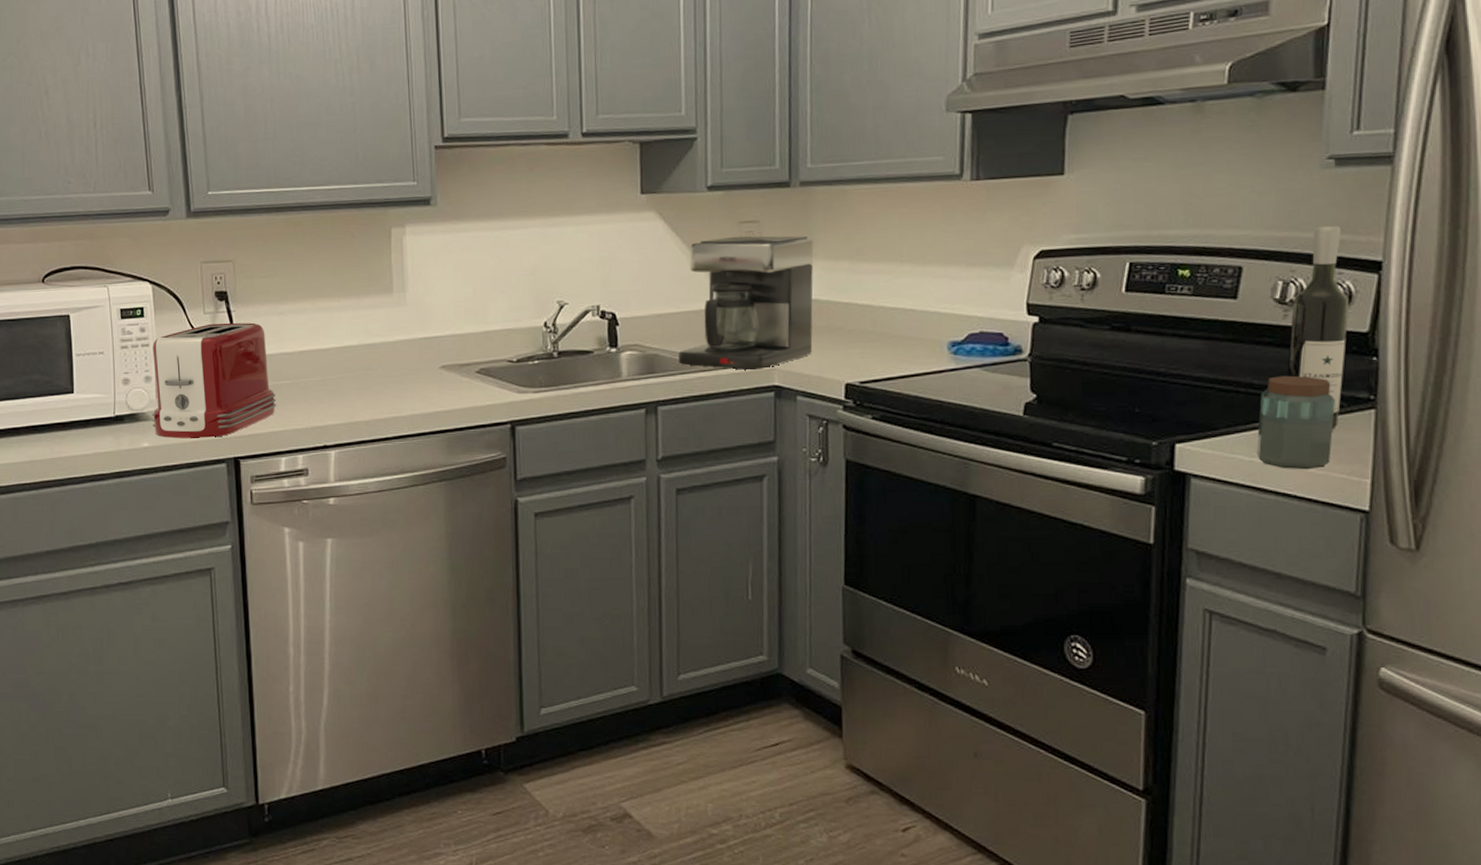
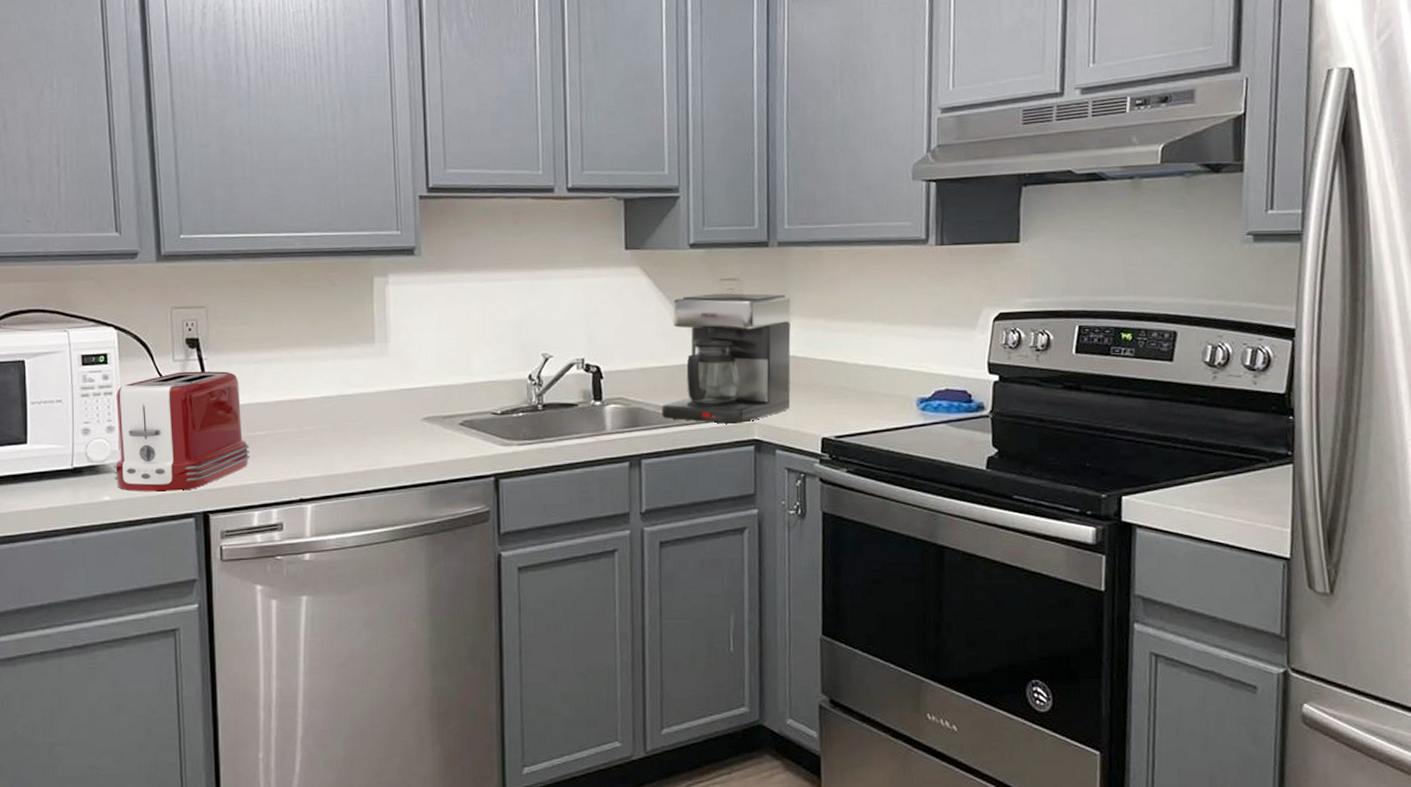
peanut butter: present [1256,375,1336,470] -> none [1192,432,1260,521]
bottle: present [1287,225,1350,428] -> none [1217,295,1269,482]

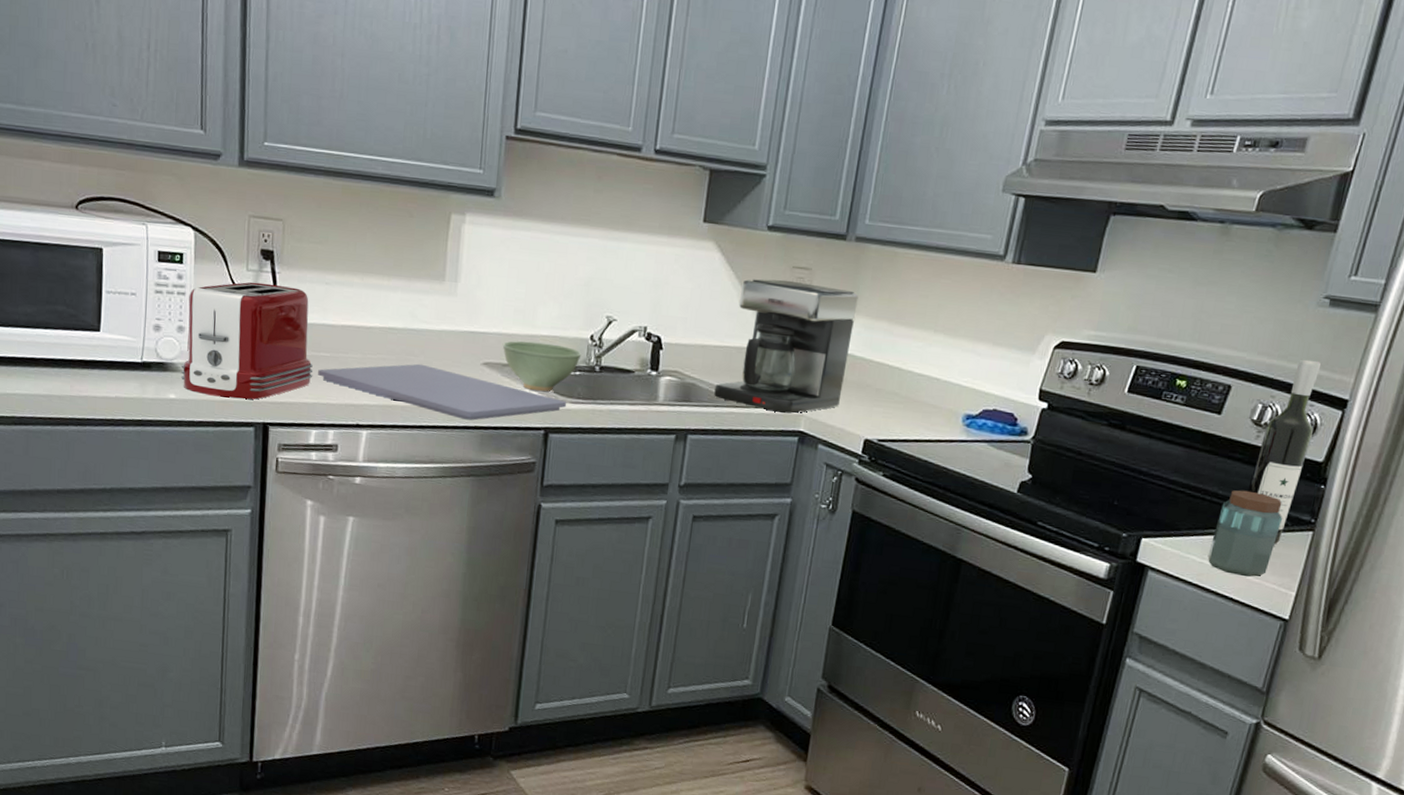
cutting board: none [255,428,514,478] -> present [318,363,567,421]
bowl: none [440,389,522,439] -> present [502,341,582,392]
peanut butter: none [1192,432,1260,521] -> present [1207,490,1283,577]
bottle: none [1217,295,1269,482] -> present [1247,359,1322,544]

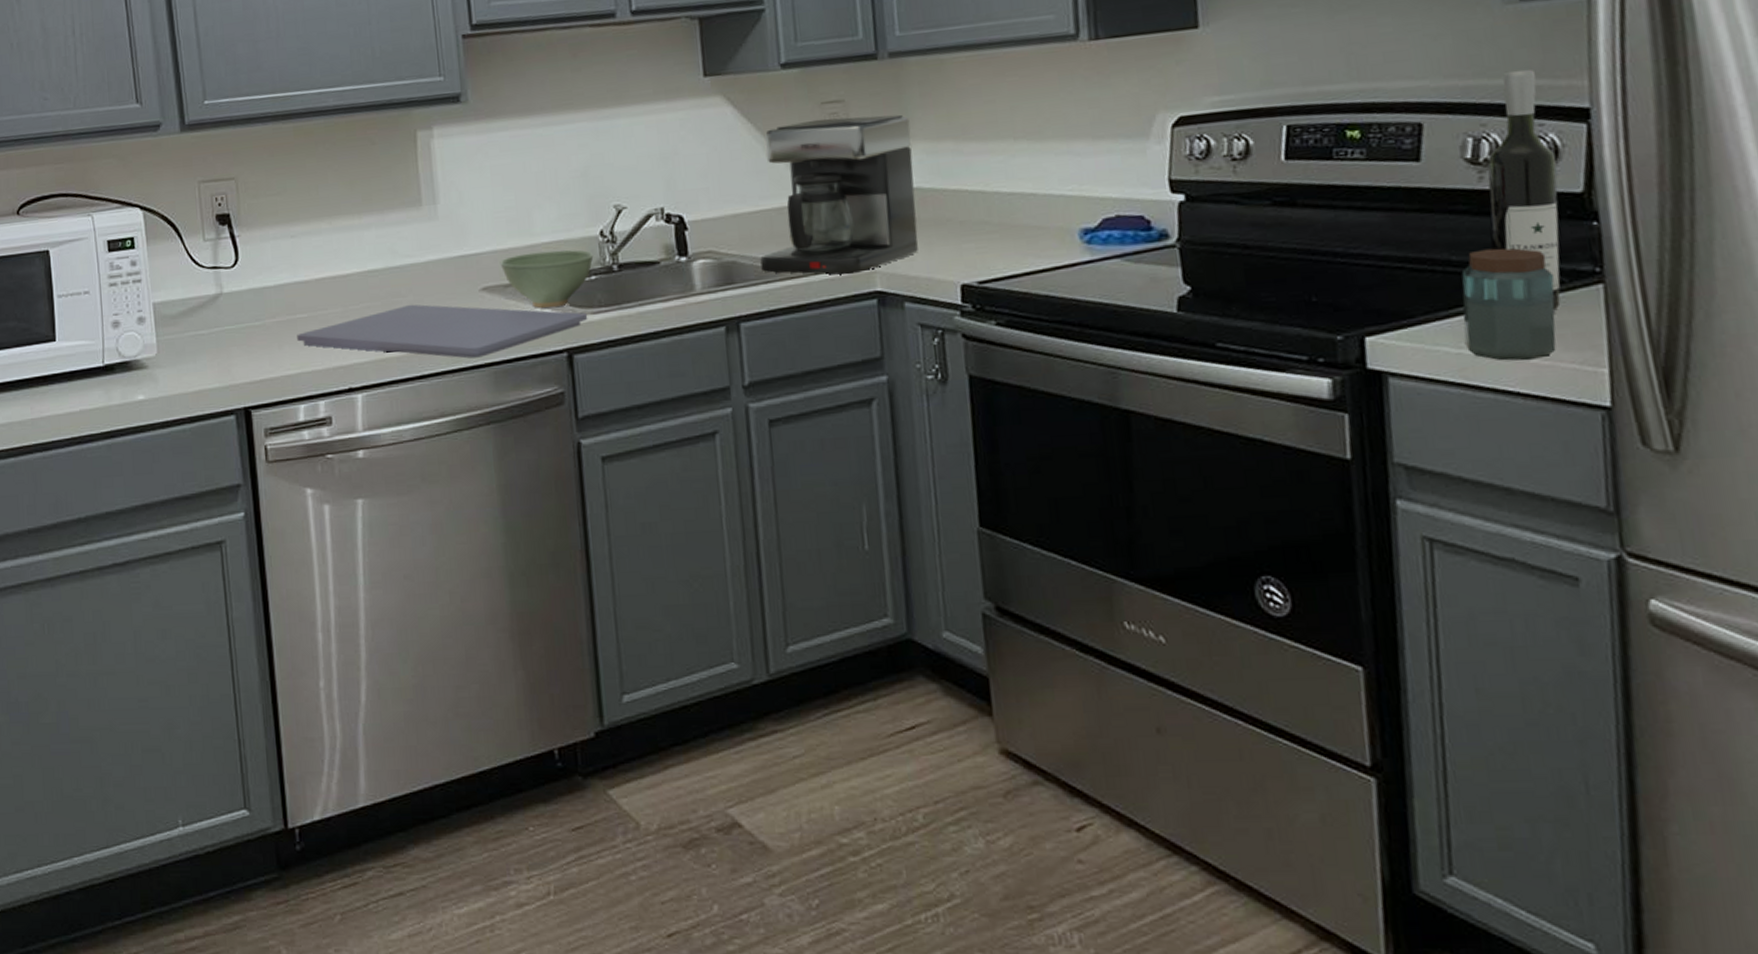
toaster: present [181,282,313,400] -> none [145,248,292,388]

